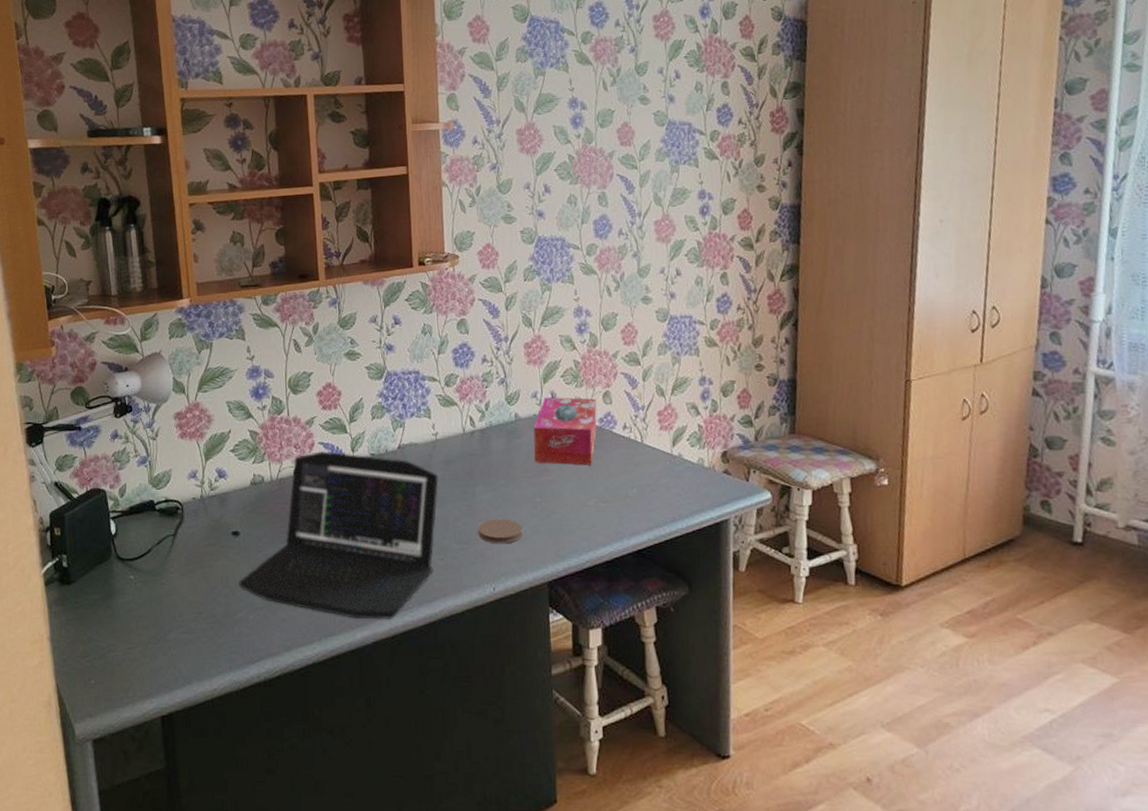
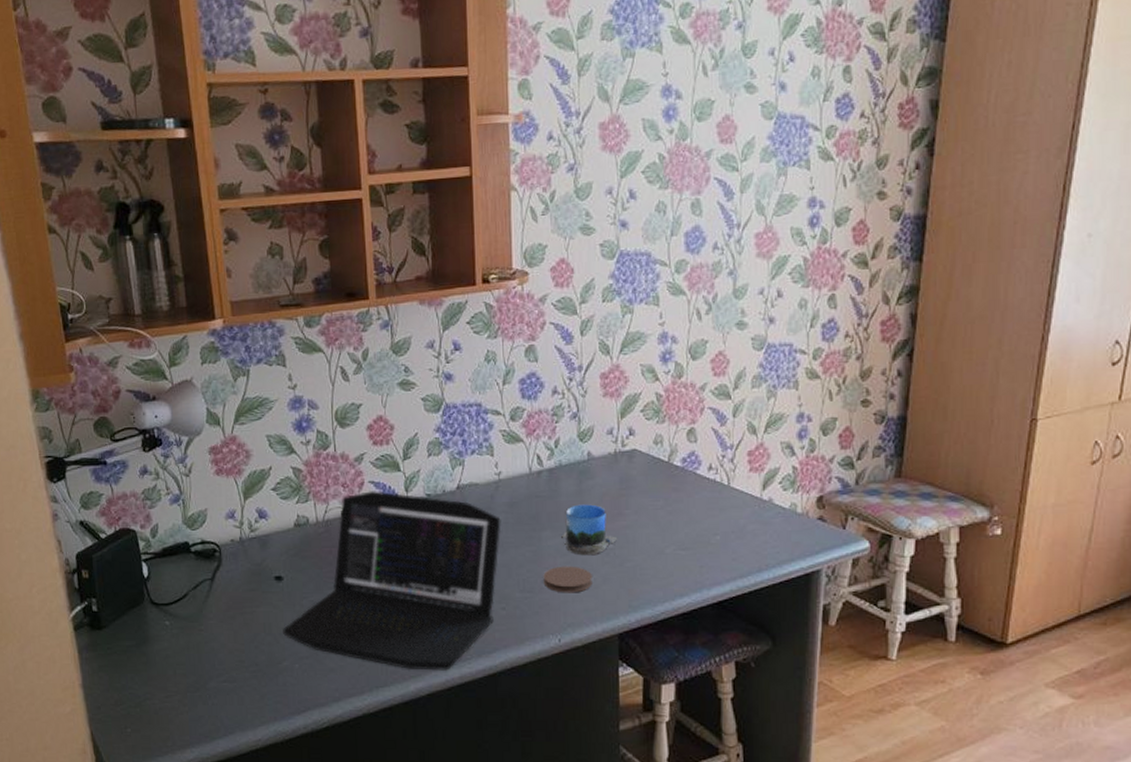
mug: none [493,461,543,509] -> present [561,504,617,556]
tissue box: present [533,397,597,466] -> none [608,434,680,510]

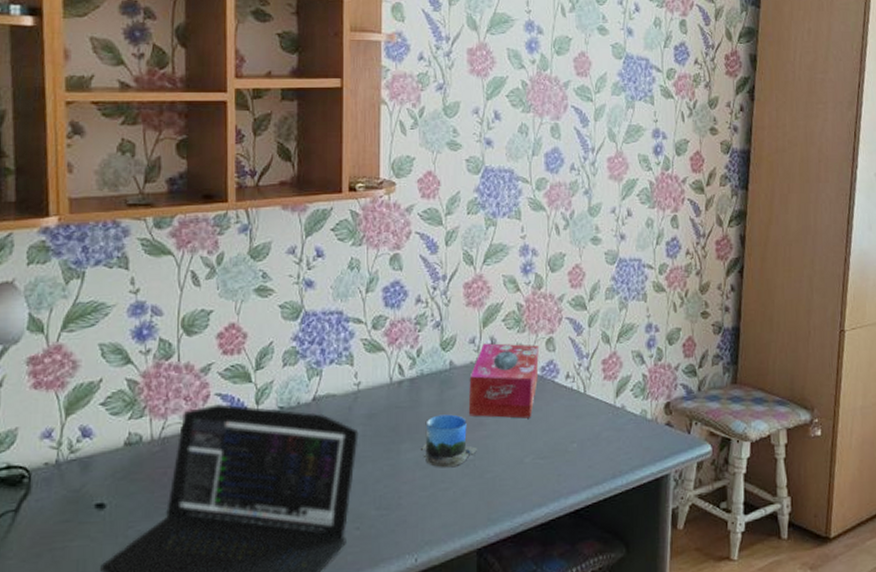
coaster: present [543,566,592,593] -> none [401,479,452,509]
tissue box: none [608,434,680,510] -> present [469,343,539,419]

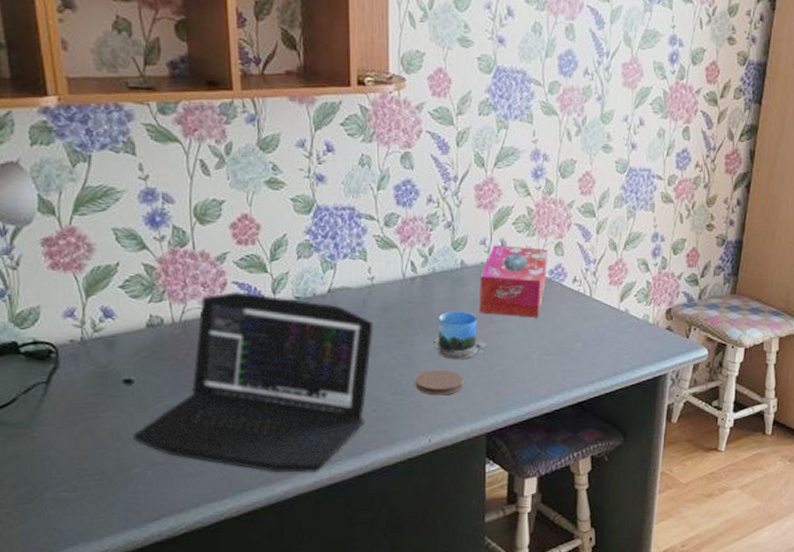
coaster: none [401,479,452,509] -> present [415,369,463,396]

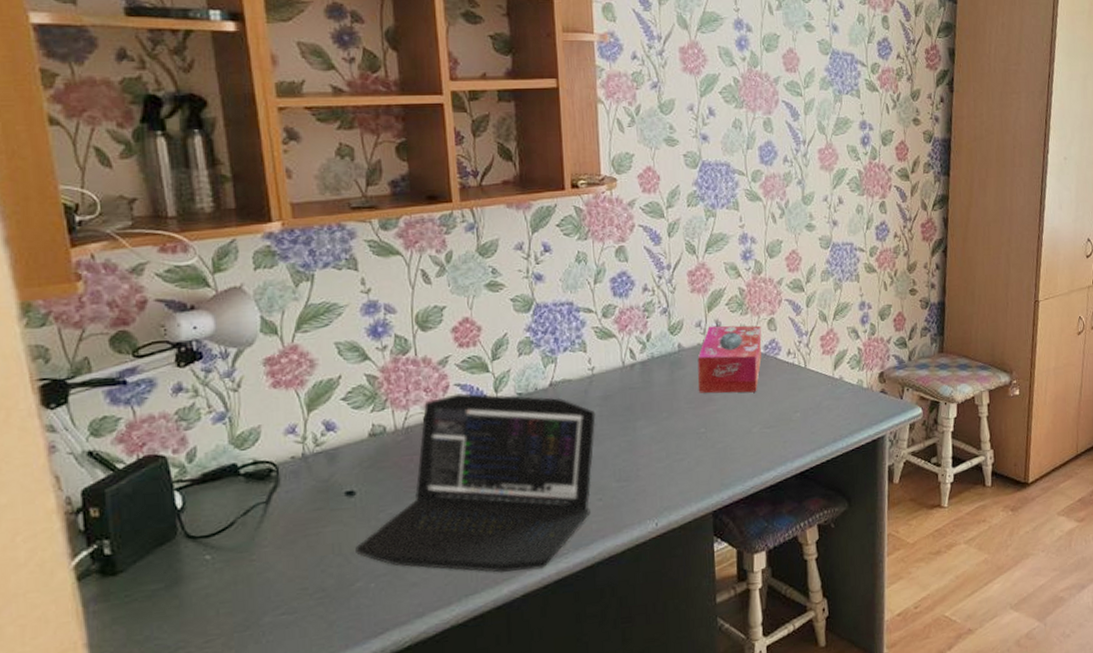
coaster: present [415,369,463,396] -> none [639,451,687,479]
mug: present [434,311,487,360] -> none [655,392,708,442]

